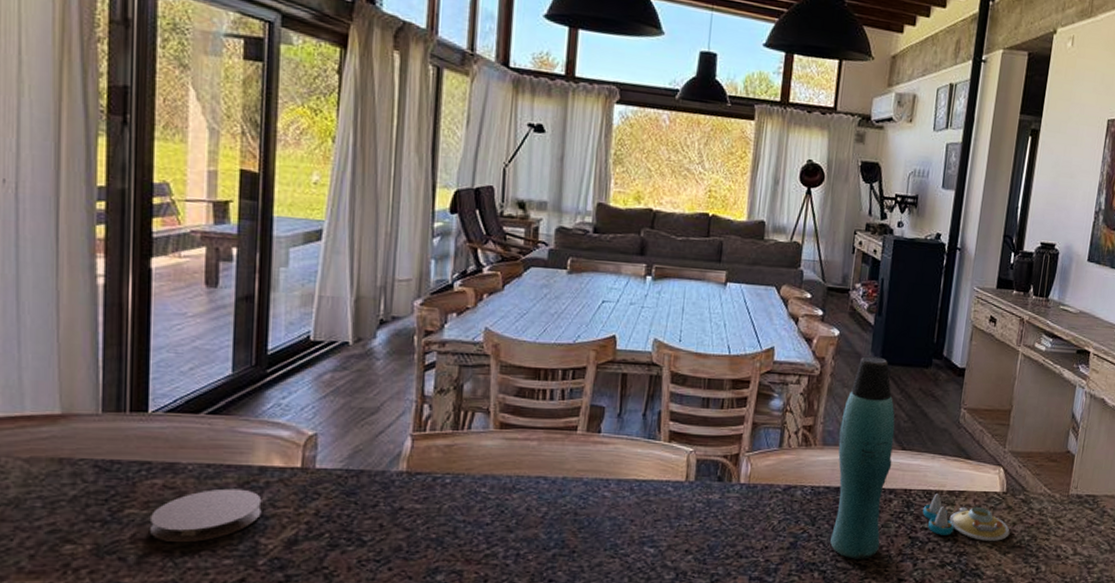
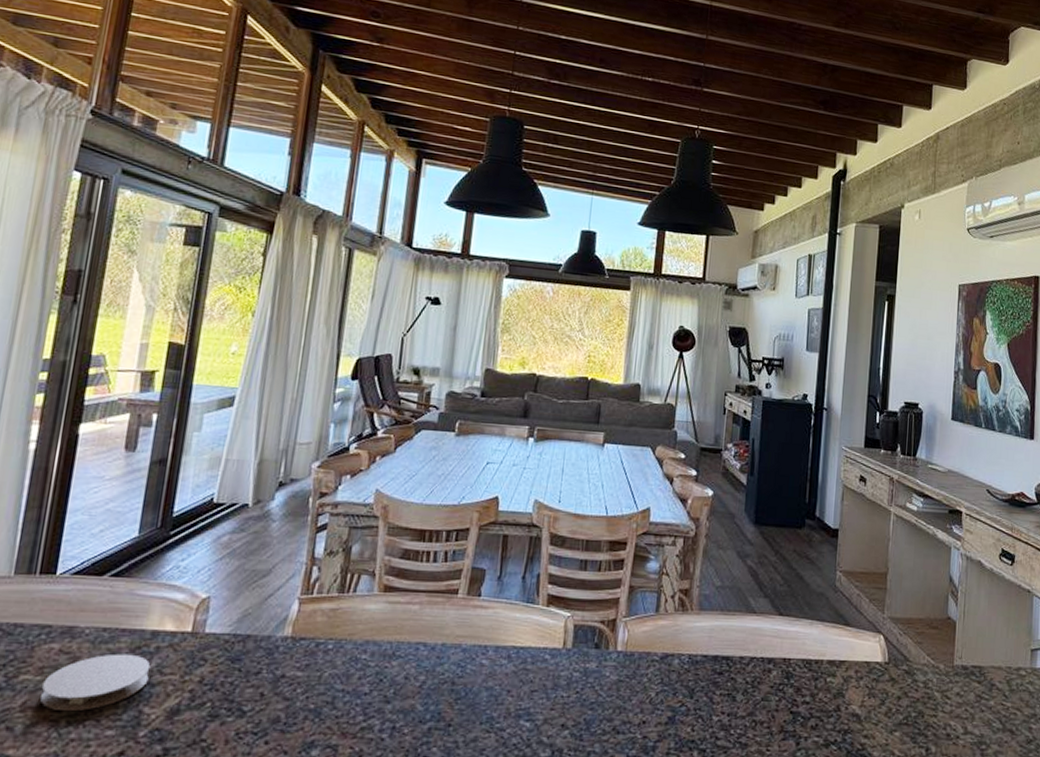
bottle: present [830,356,895,559] -> none [709,517,771,737]
salt and pepper shaker set: present [922,494,1010,541] -> none [803,664,895,717]

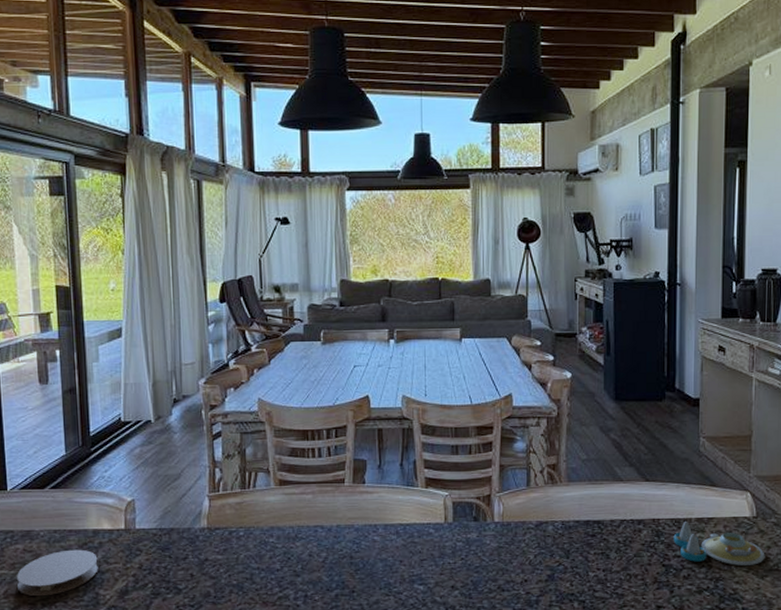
salt and pepper shaker set: none [803,664,895,717] -> present [673,522,765,566]

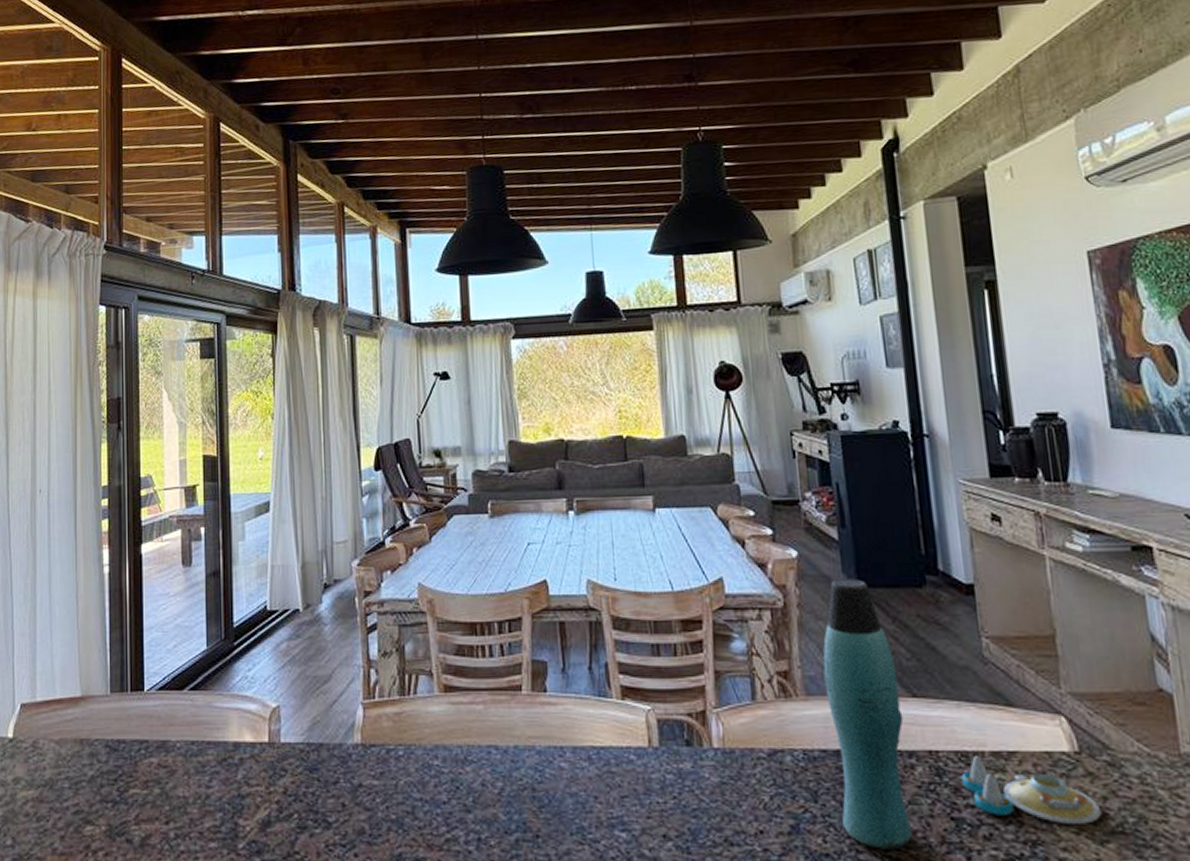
coaster: present [17,549,98,597] -> none [150,766,238,824]
bottle: none [583,395,637,589] -> present [822,579,912,850]

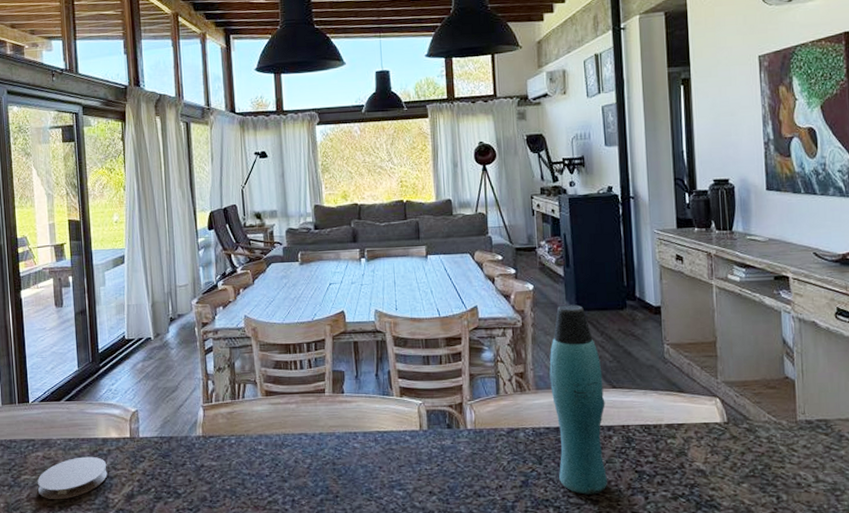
coaster: none [150,766,238,824] -> present [38,456,108,500]
salt and pepper shaker set: present [961,756,1102,824] -> none [644,428,740,472]

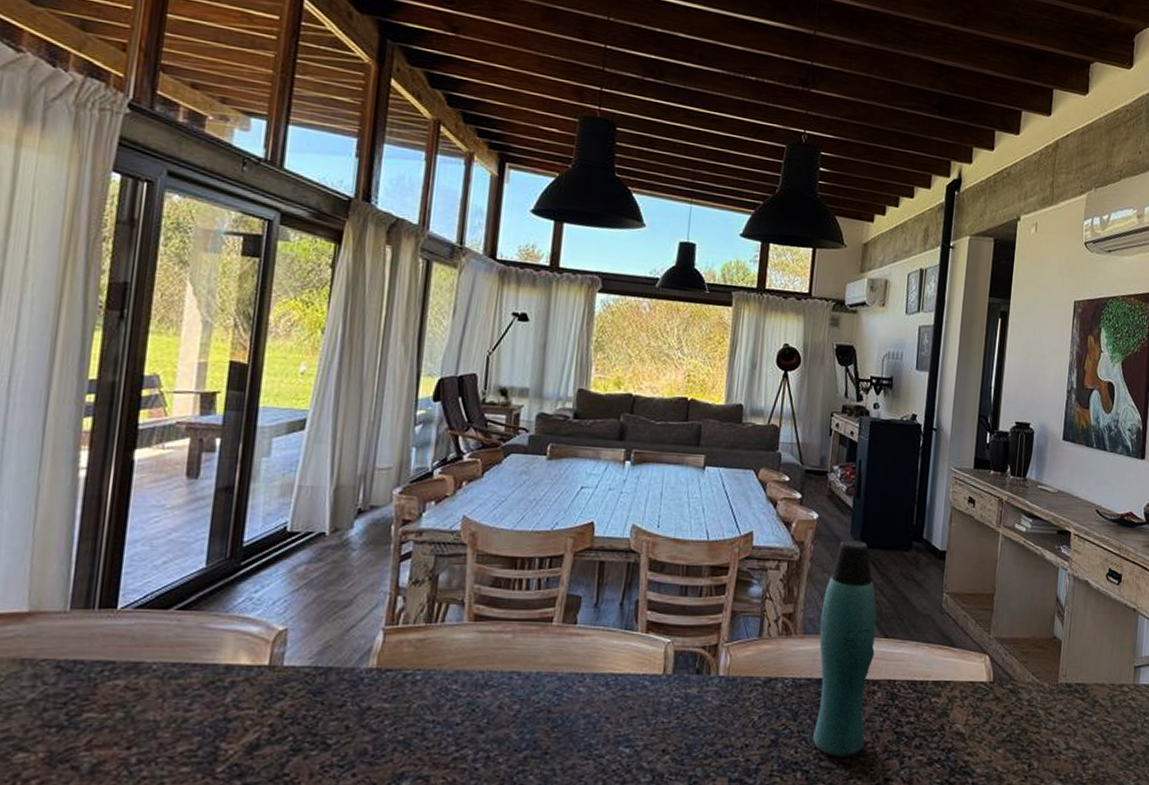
coaster: present [38,456,108,500] -> none [107,689,226,749]

